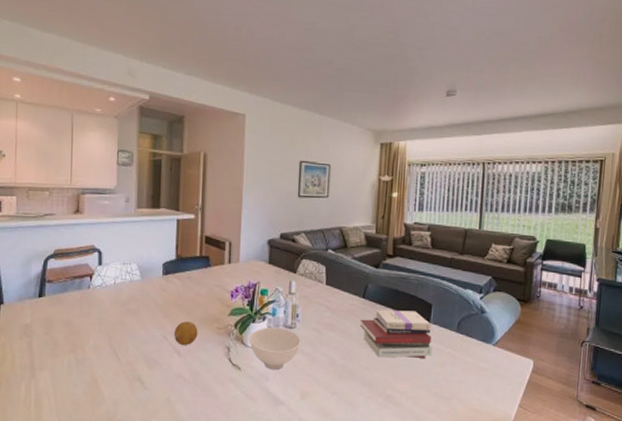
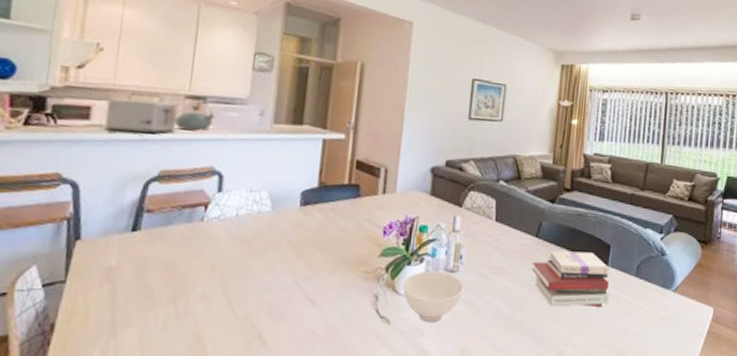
toaster: none [11,194,64,222] -> present [105,98,179,135]
kettle: none [61,188,94,217] -> present [174,94,218,131]
fruit: present [174,321,198,346] -> none [309,264,340,294]

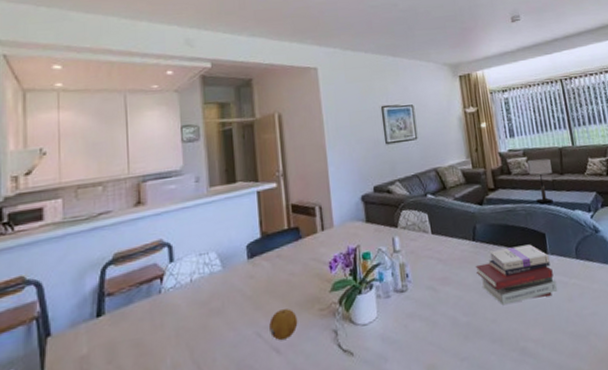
toaster: present [105,98,179,135] -> none [56,187,122,228]
kettle: present [174,94,218,131] -> none [119,175,158,212]
fruit: none [309,264,340,294] -> present [269,308,298,341]
bowl: present [402,270,465,323] -> none [357,293,417,347]
table lamp: none [610,168,635,216] -> present [527,158,553,204]

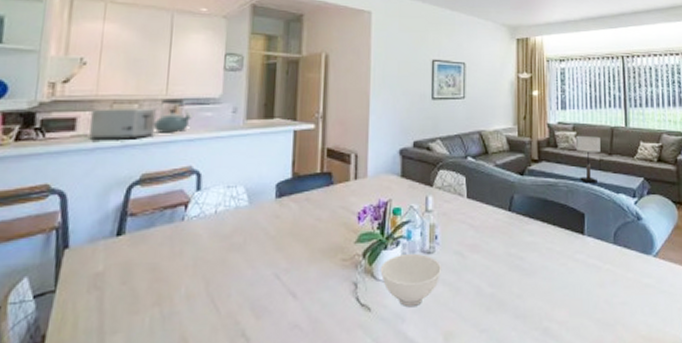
toaster: none [56,187,122,228] -> present [89,107,157,141]
kettle: none [119,175,158,212] -> present [153,98,194,133]
fruit: present [269,308,298,341] -> none [289,254,319,286]
bowl: none [357,293,417,347] -> present [380,253,442,308]
books: present [475,244,558,306] -> none [507,222,590,282]

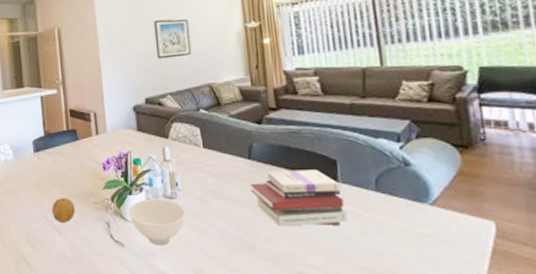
fruit: none [289,254,319,286] -> present [52,198,76,224]
books: none [507,222,590,282] -> present [249,169,349,227]
table lamp: present [576,135,601,182] -> none [319,79,351,128]

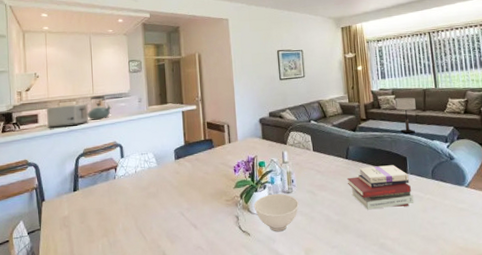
fruit: present [52,198,76,224] -> none [190,197,210,220]
table lamp: none [319,79,351,128] -> present [395,97,416,134]

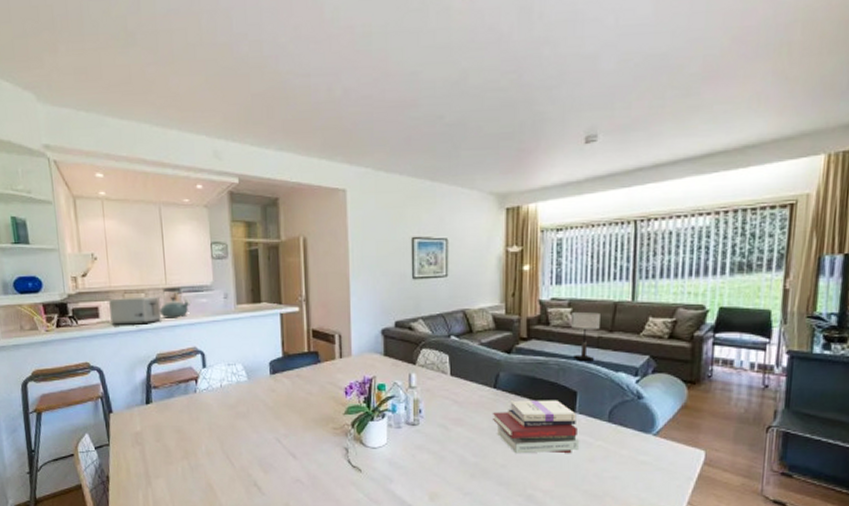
bowl: present [254,193,300,232] -> none [368,424,427,471]

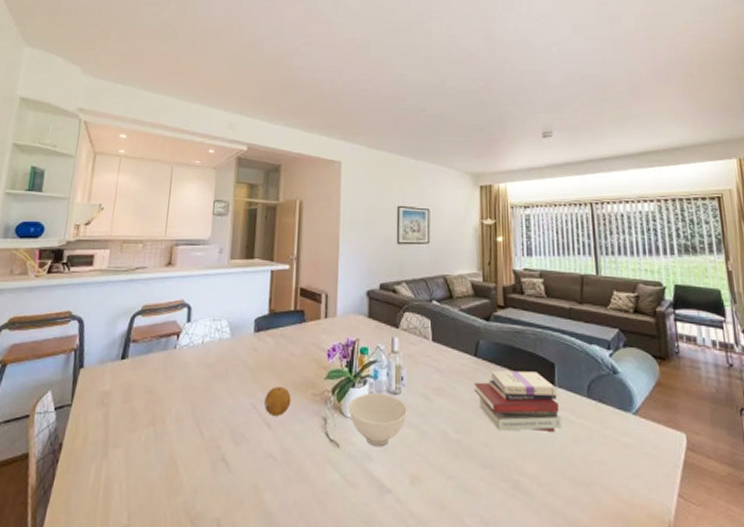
toaster: present [108,296,161,326] -> none [103,247,157,276]
kettle: present [159,287,192,318] -> none [153,239,187,270]
fruit: none [288,423,313,449] -> present [264,387,291,417]
bowl: none [368,424,427,471] -> present [348,392,408,447]
table lamp: present [571,311,600,360] -> none [544,282,570,331]

